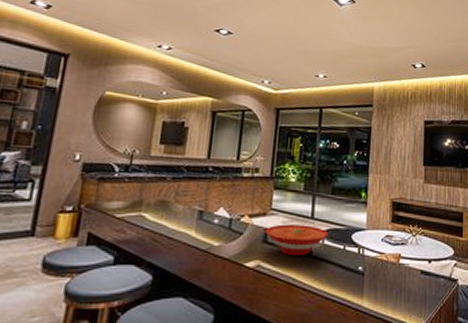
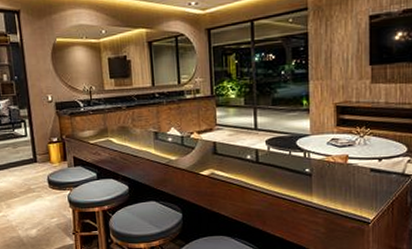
bowl: present [265,224,328,255] -> none [214,136,273,163]

